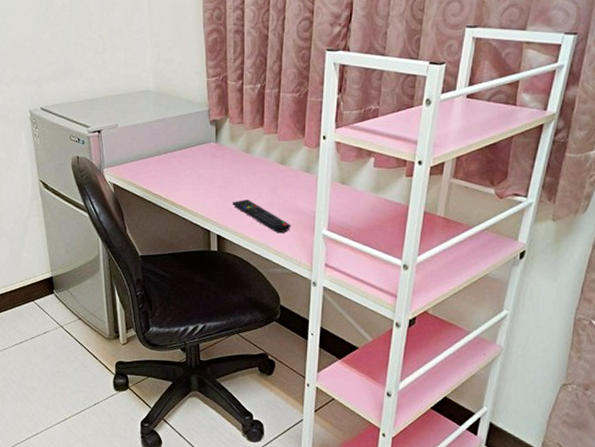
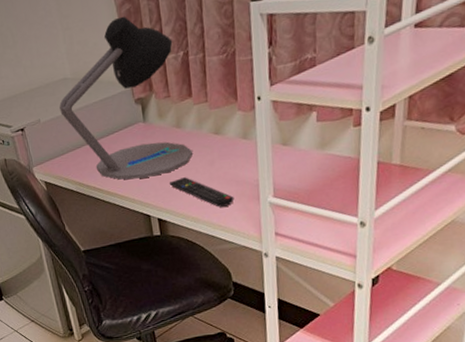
desk lamp: none [138,44,258,194] -> present [59,16,193,180]

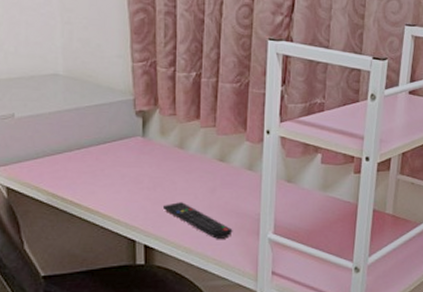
desk lamp: present [59,16,193,180] -> none [43,24,194,197]

